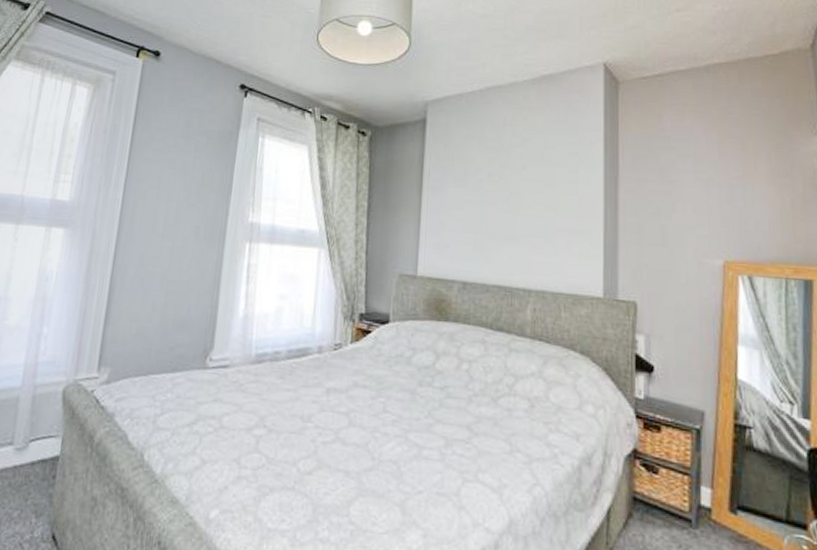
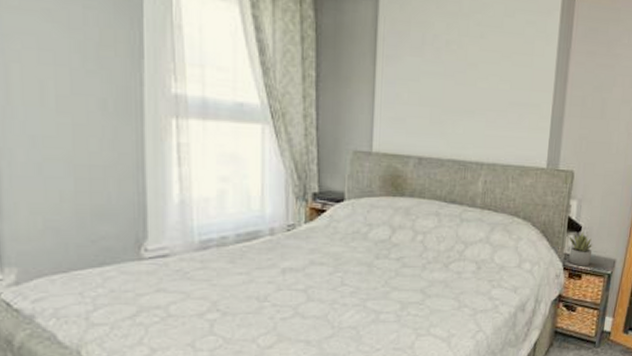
succulent plant: none [639,373,671,416] -> present [569,231,593,266]

